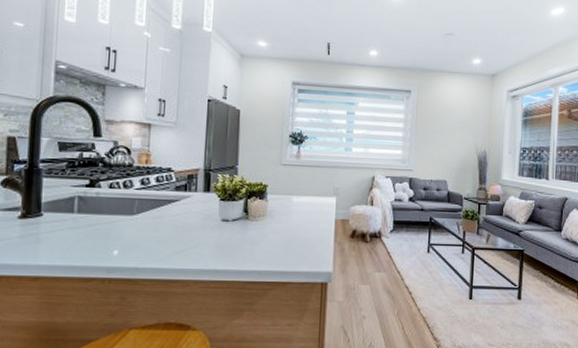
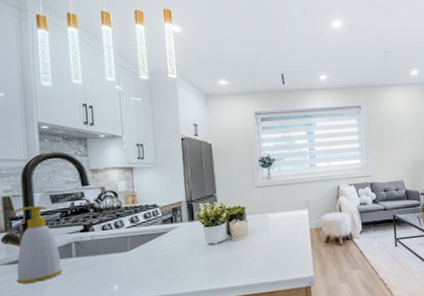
soap bottle: none [10,150,62,234] -> present [11,205,63,284]

